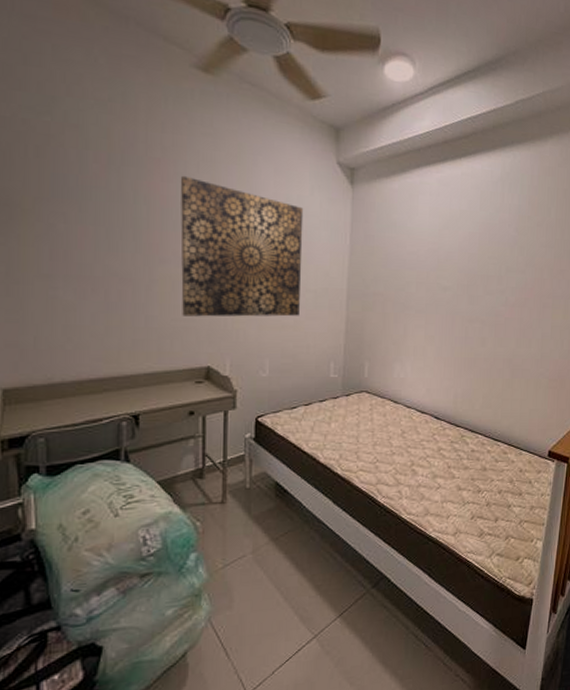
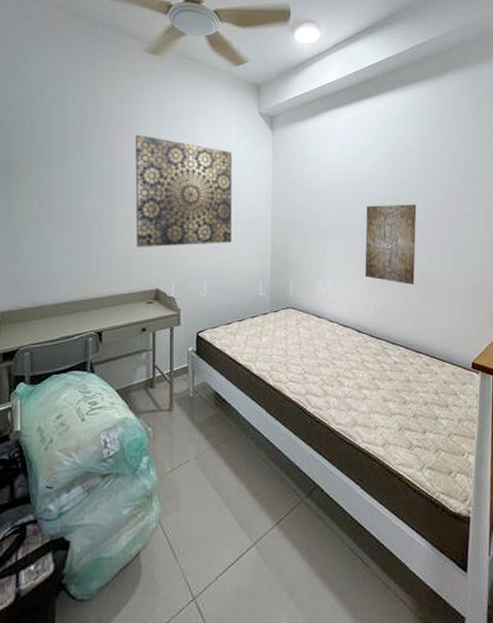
wall art: none [448,281,507,371] -> present [365,204,417,285]

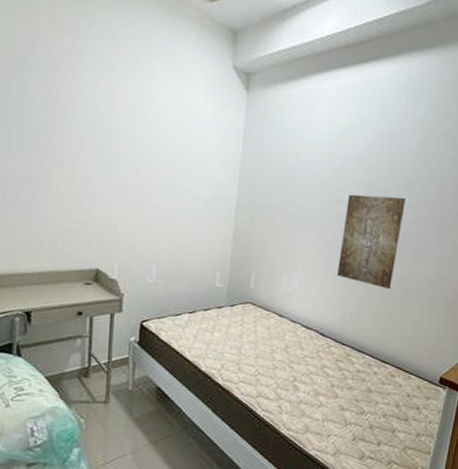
wall art: present [135,134,233,247] -> none [74,78,197,223]

